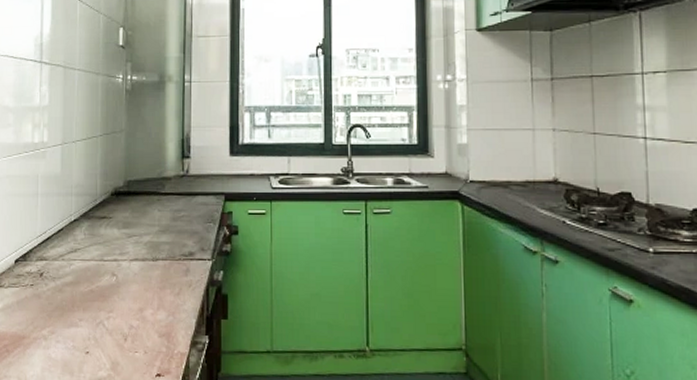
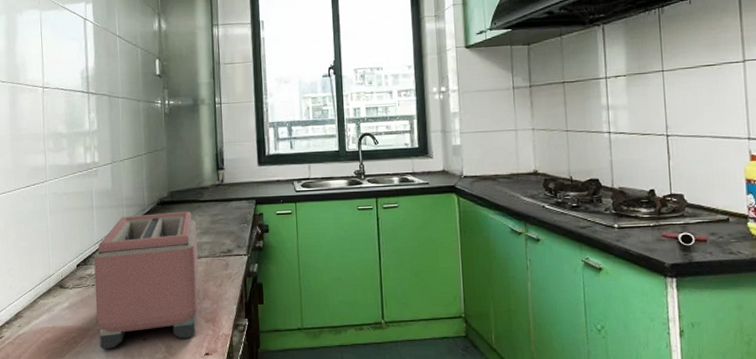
toaster: none [33,204,155,363] -> present [94,211,199,350]

